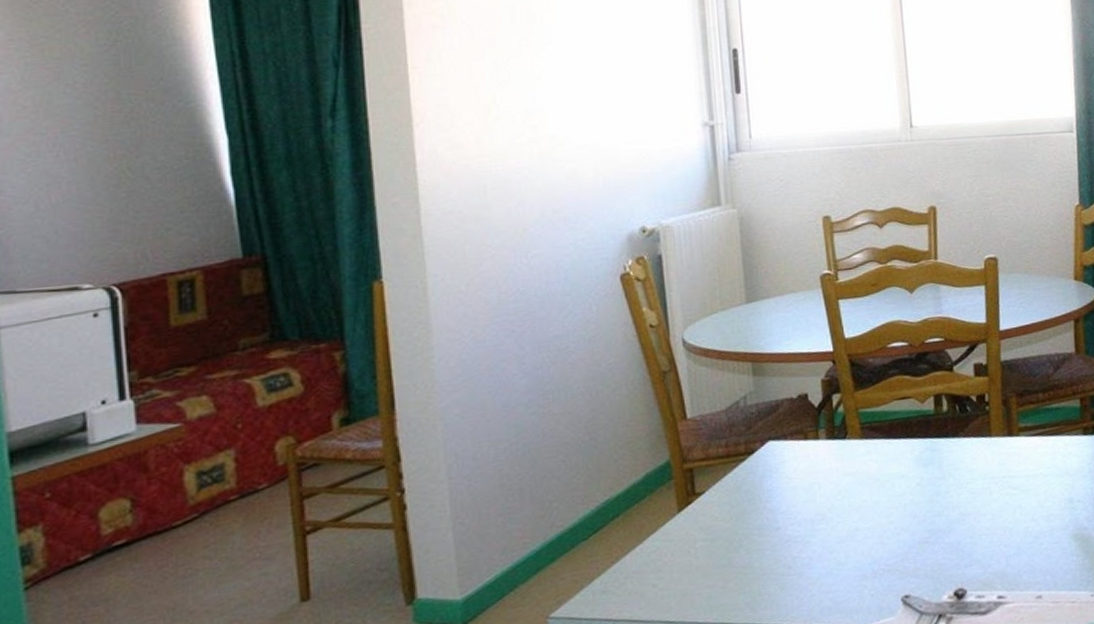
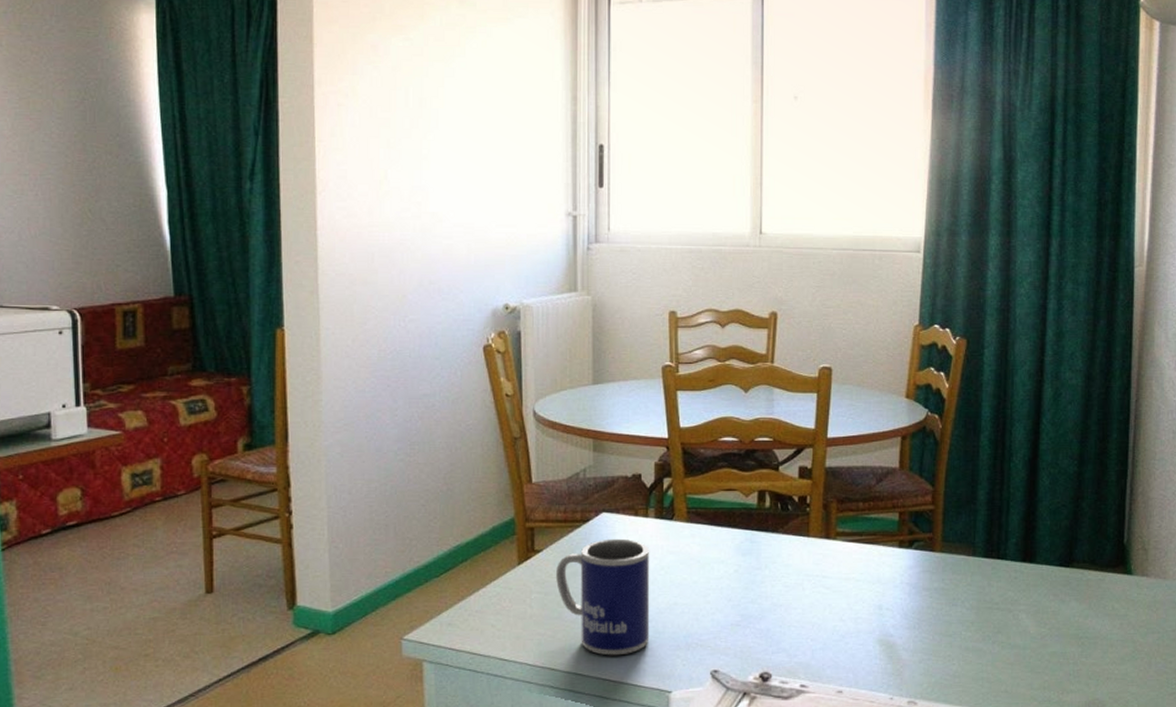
mug: none [722,466,832,599] -> present [556,538,650,656]

